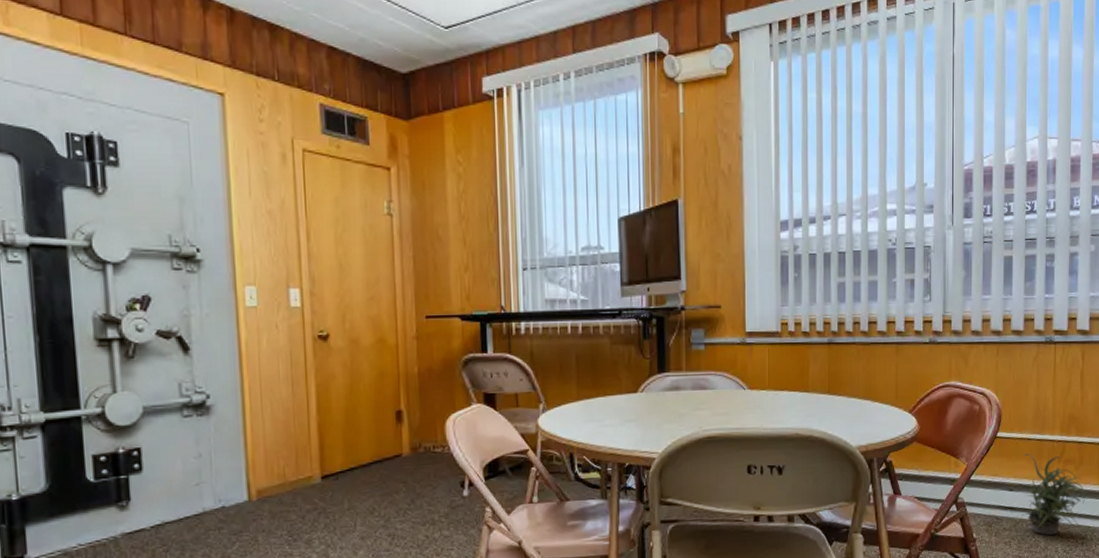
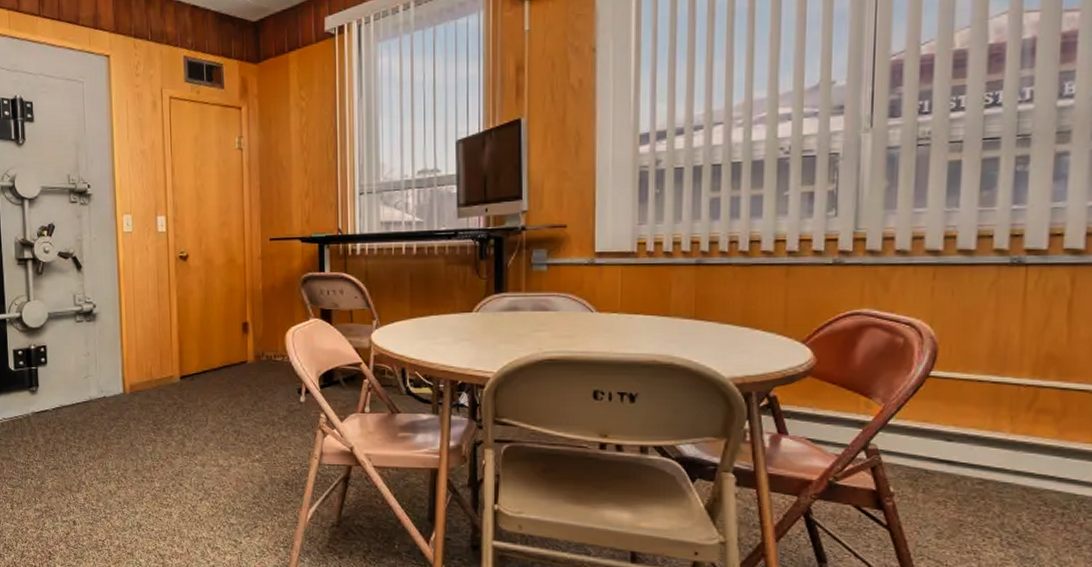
potted plant: present [1021,453,1085,536] -> none [964,398,1069,500]

